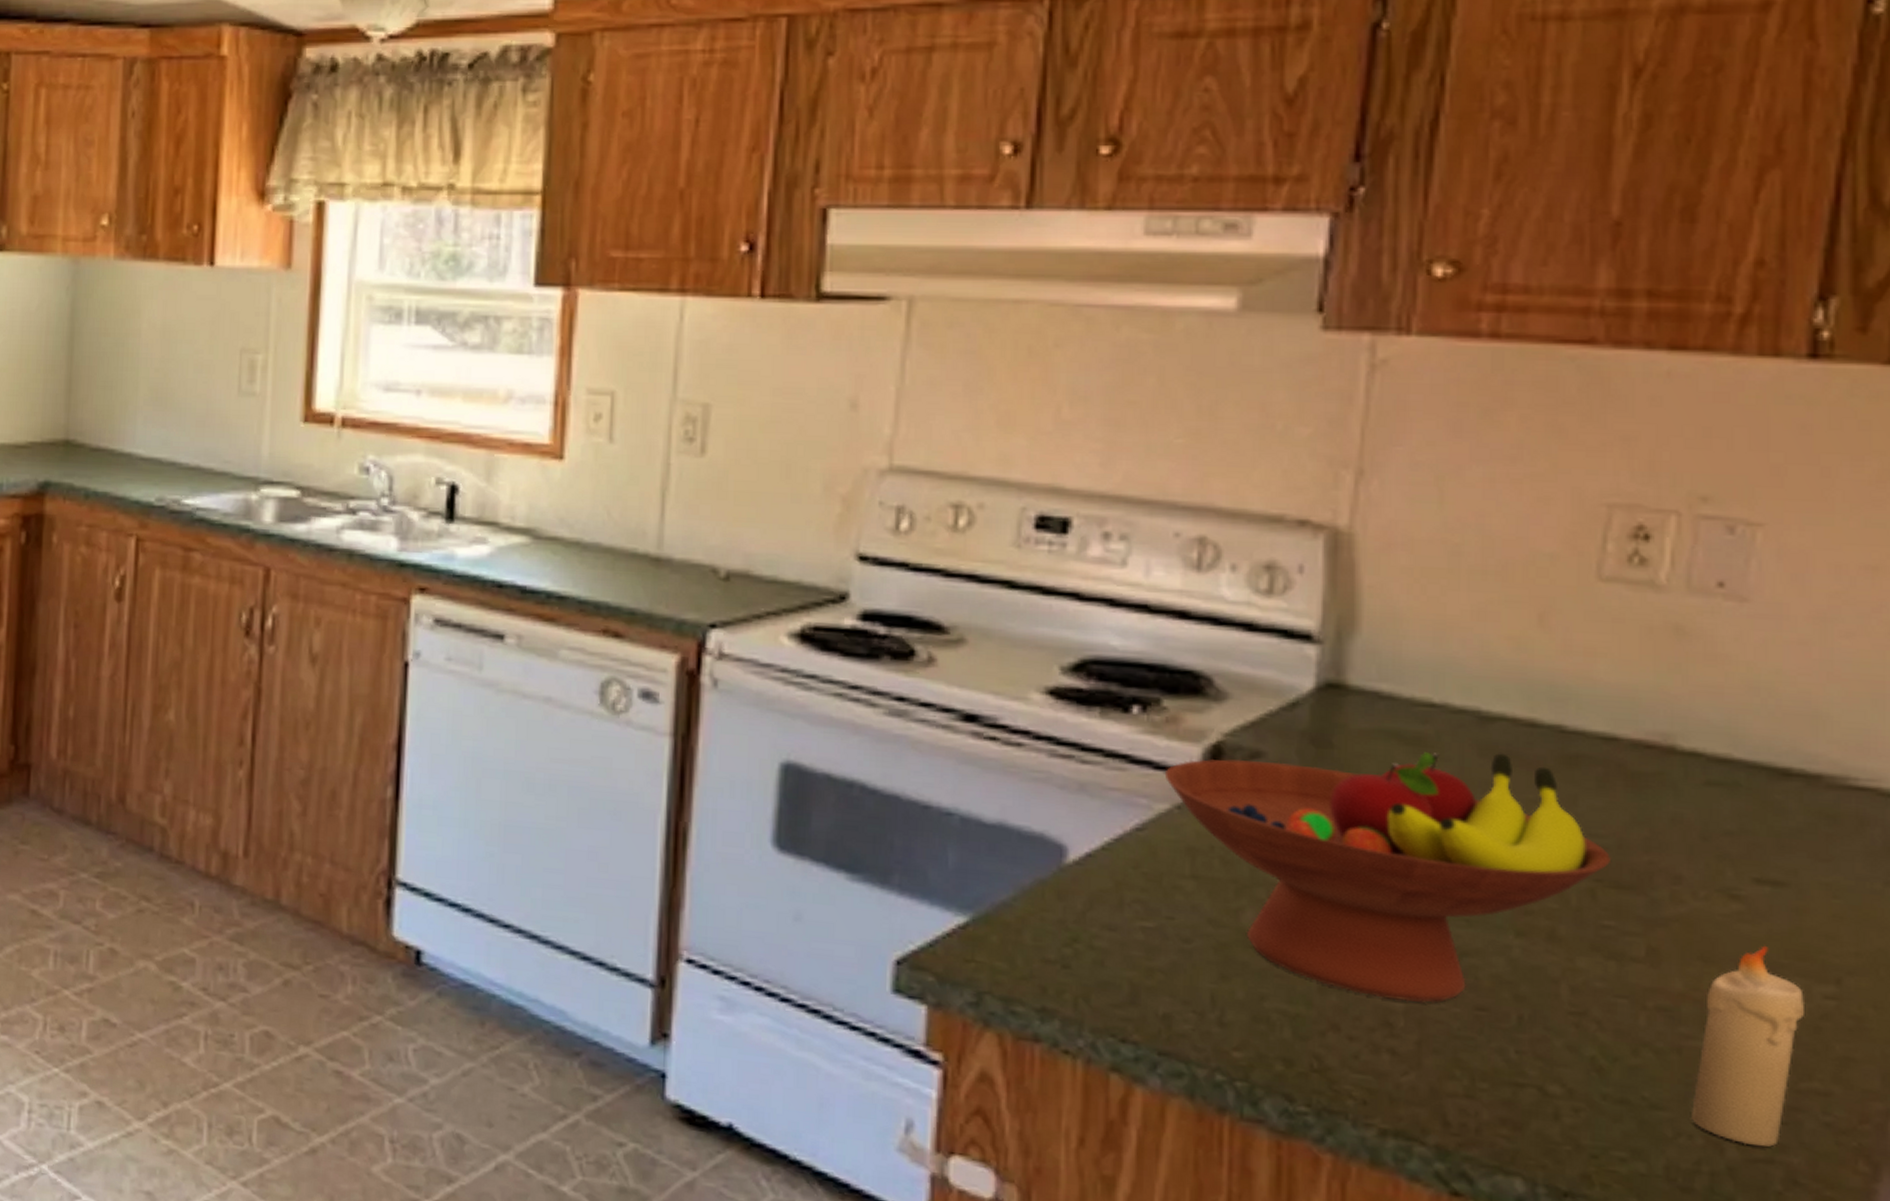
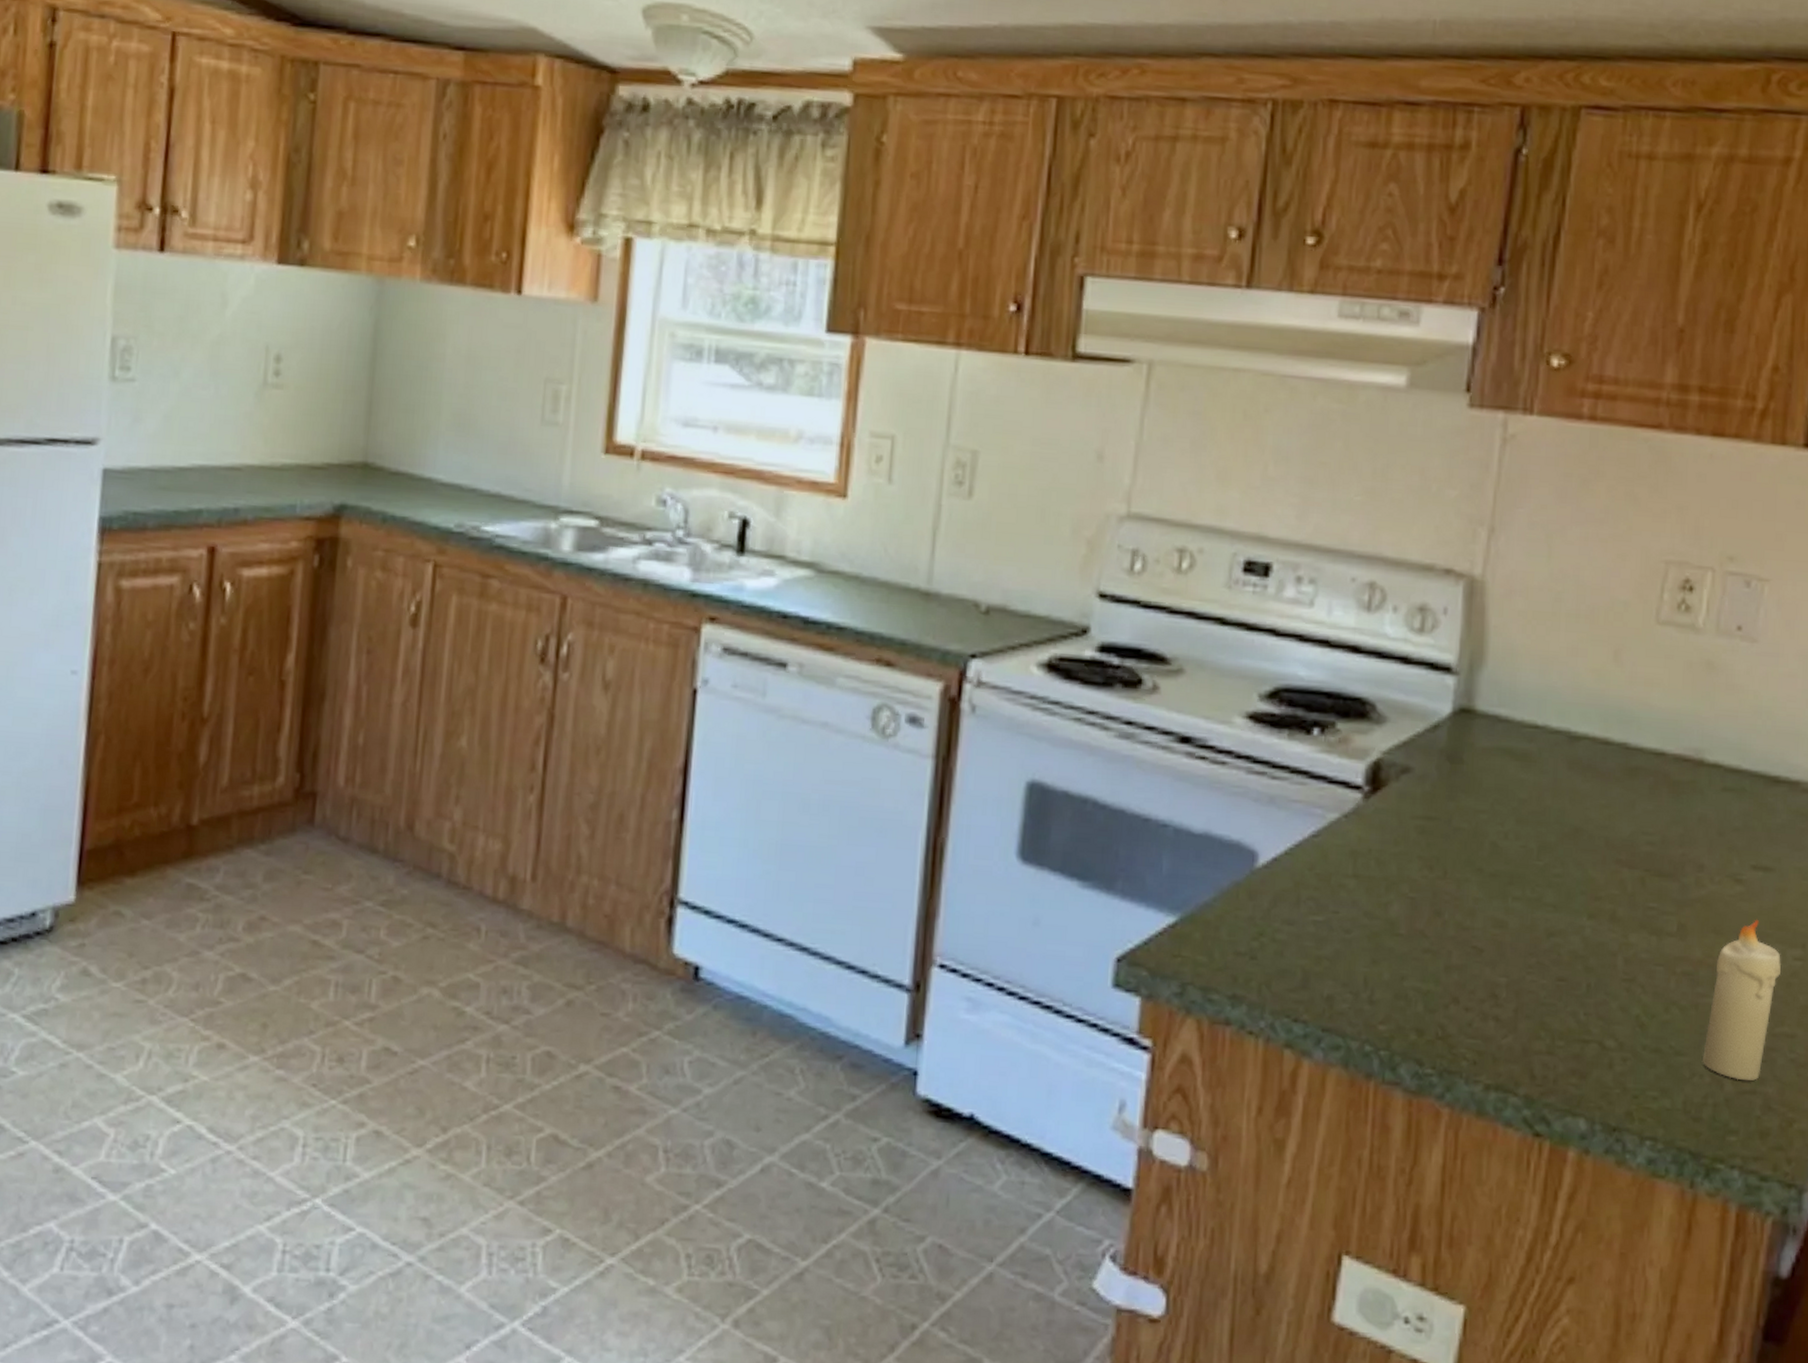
fruit bowl: present [1164,752,1612,1003] -> none [1335,766,1657,977]

